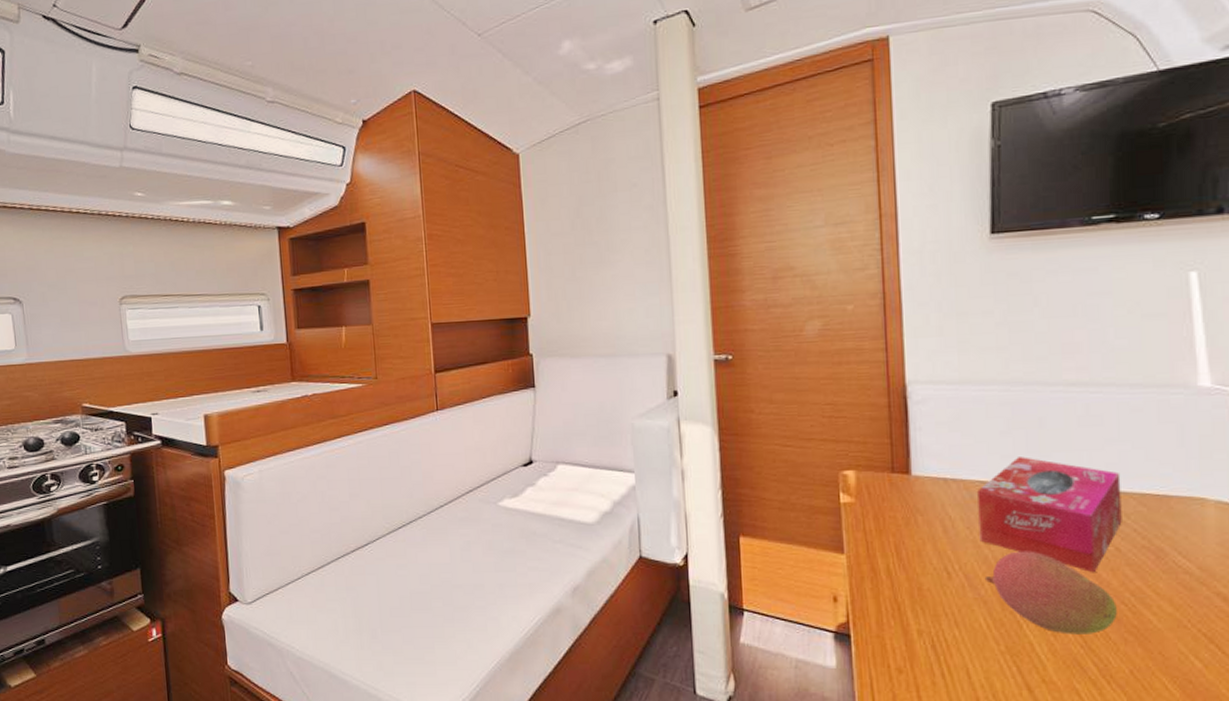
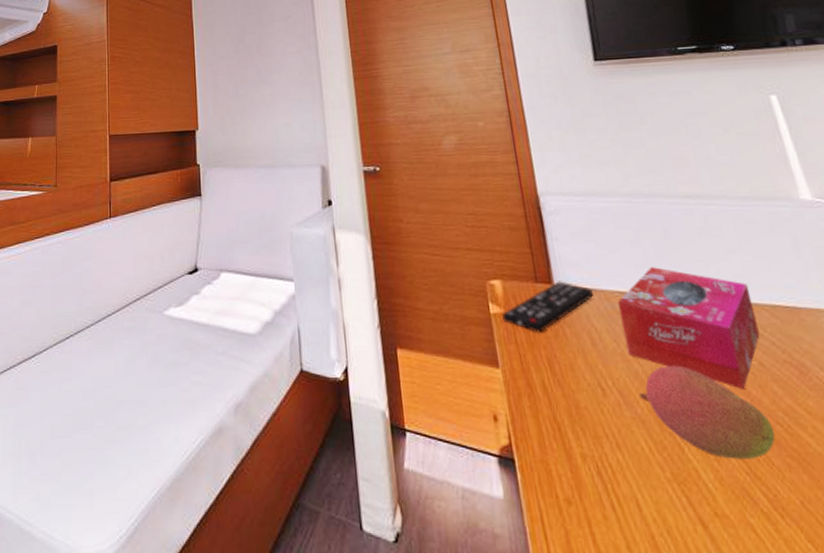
remote control: none [853,471,952,522] -> present [502,281,593,334]

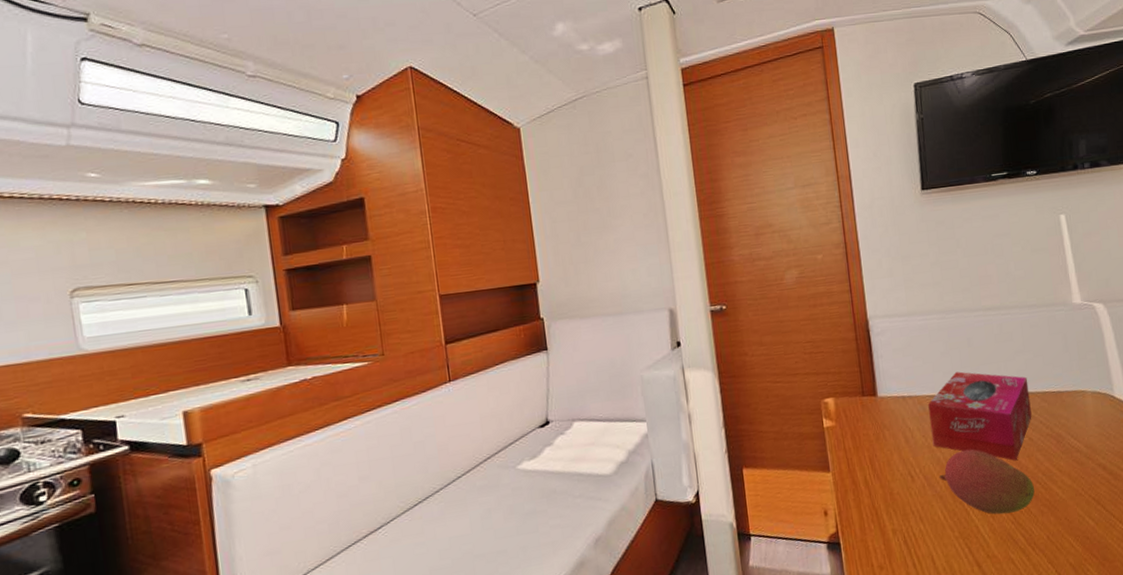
remote control: present [502,281,593,334] -> none [834,392,909,439]

